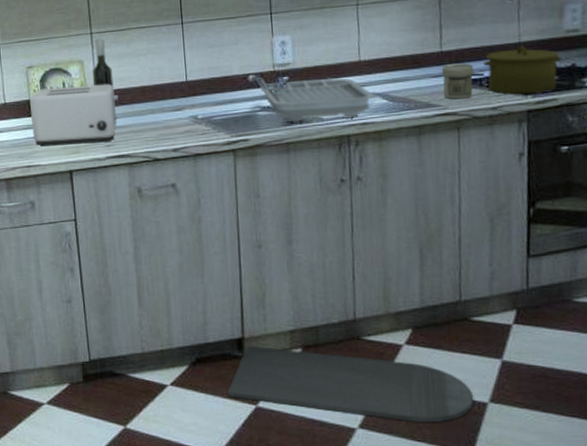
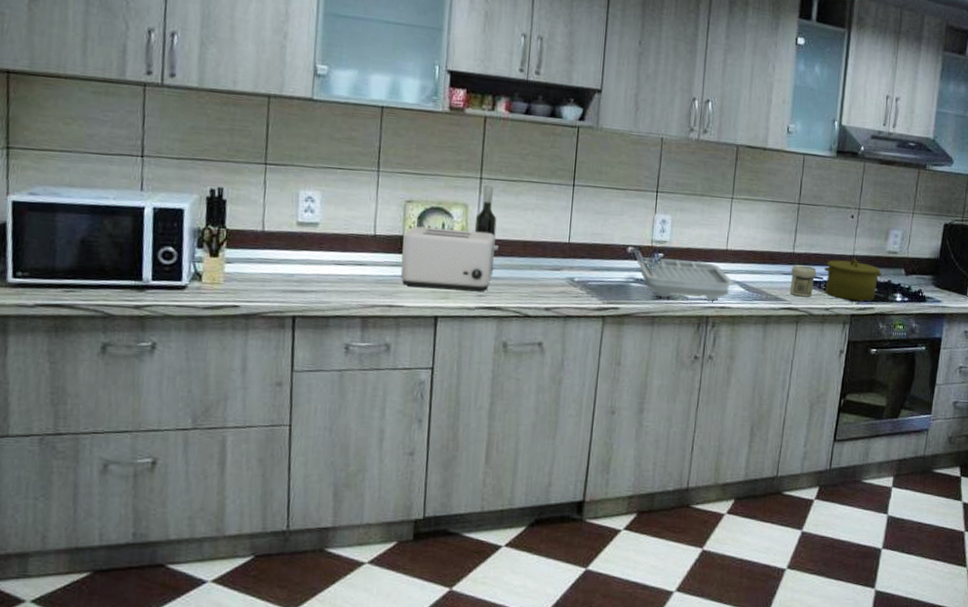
door mat: present [227,345,474,423] -> none [560,509,776,587]

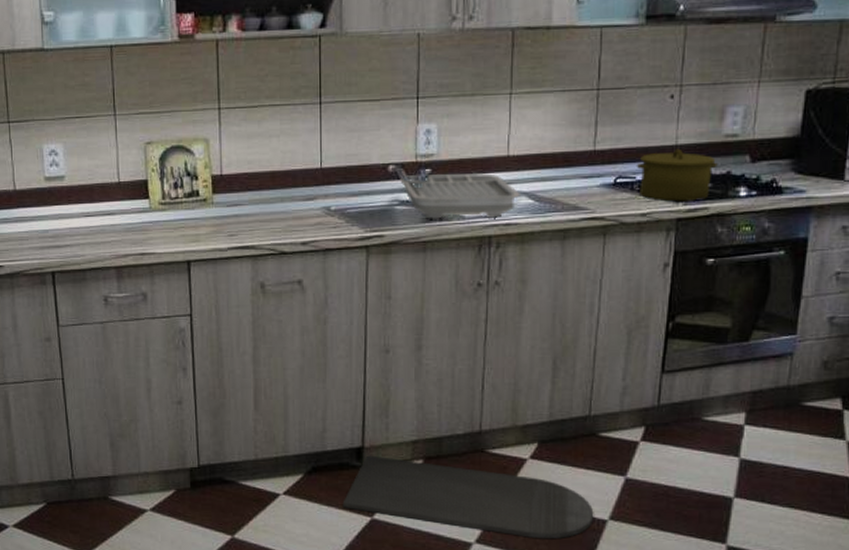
toaster: present [400,226,499,292] -> none [147,166,245,231]
bottle: present [474,185,497,271] -> none [218,116,242,208]
door mat: none [560,509,776,587] -> present [342,455,594,539]
jar: present [789,265,817,297] -> none [592,164,627,203]

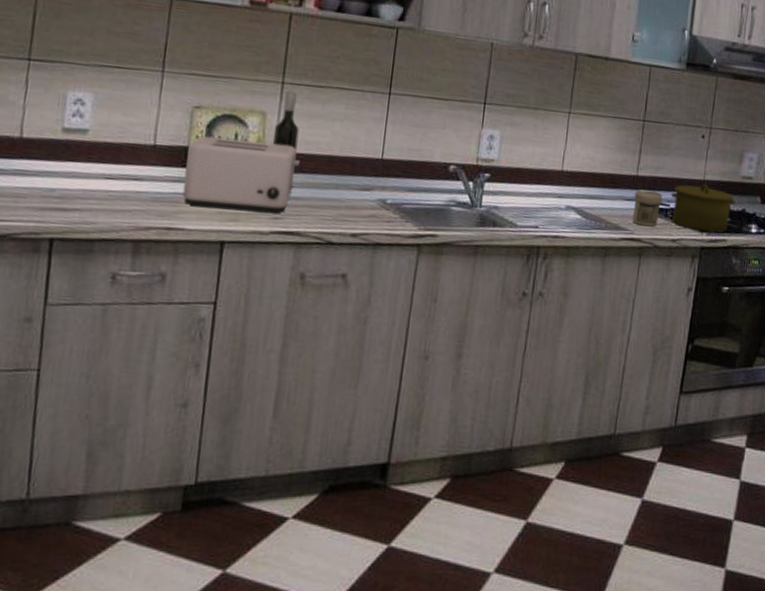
toaster: none [147,166,245,231] -> present [182,136,300,214]
bottle: none [218,116,242,208] -> present [272,91,300,190]
door mat: present [342,455,594,539] -> none [358,472,611,567]
dish rack: present [400,172,520,219] -> none [459,177,570,230]
jar: none [592,164,627,203] -> present [632,189,663,227]

